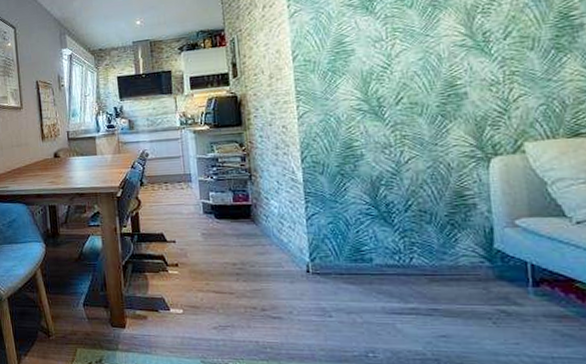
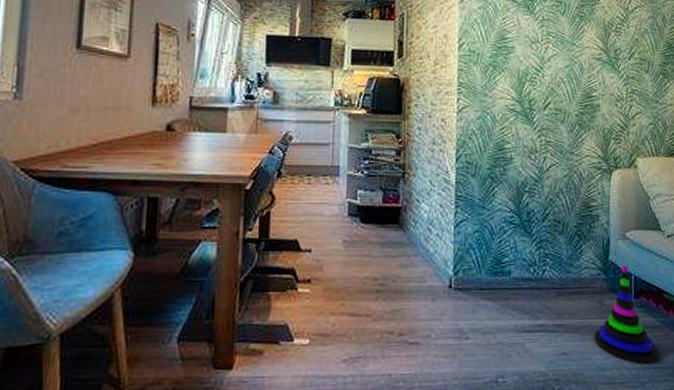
stacking toy: none [481,252,575,354] -> present [594,264,660,364]

